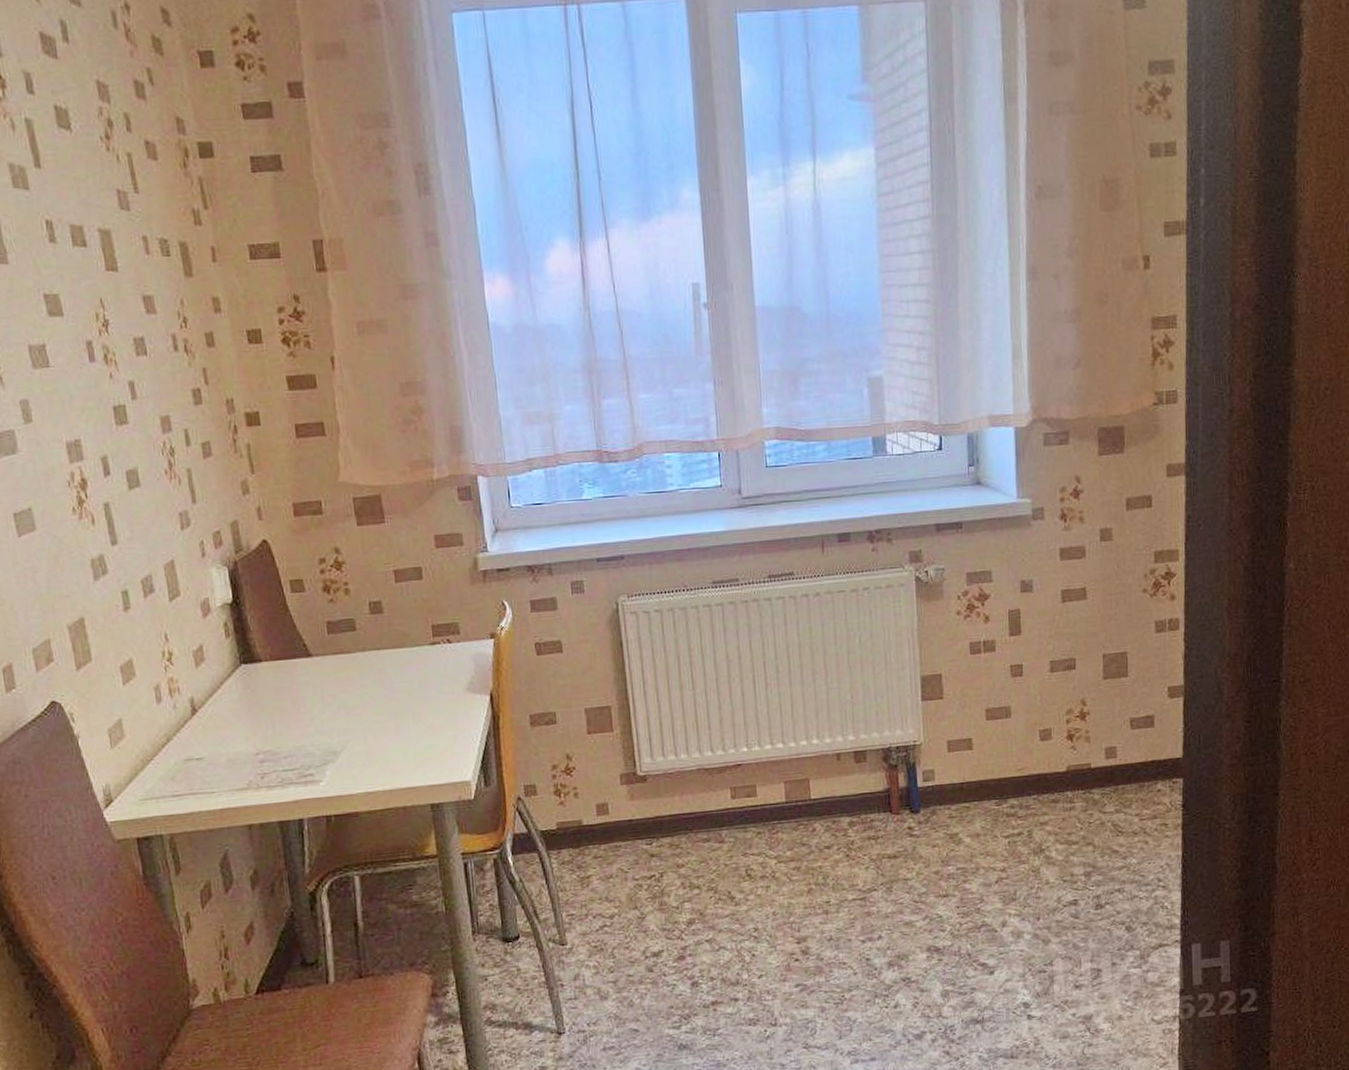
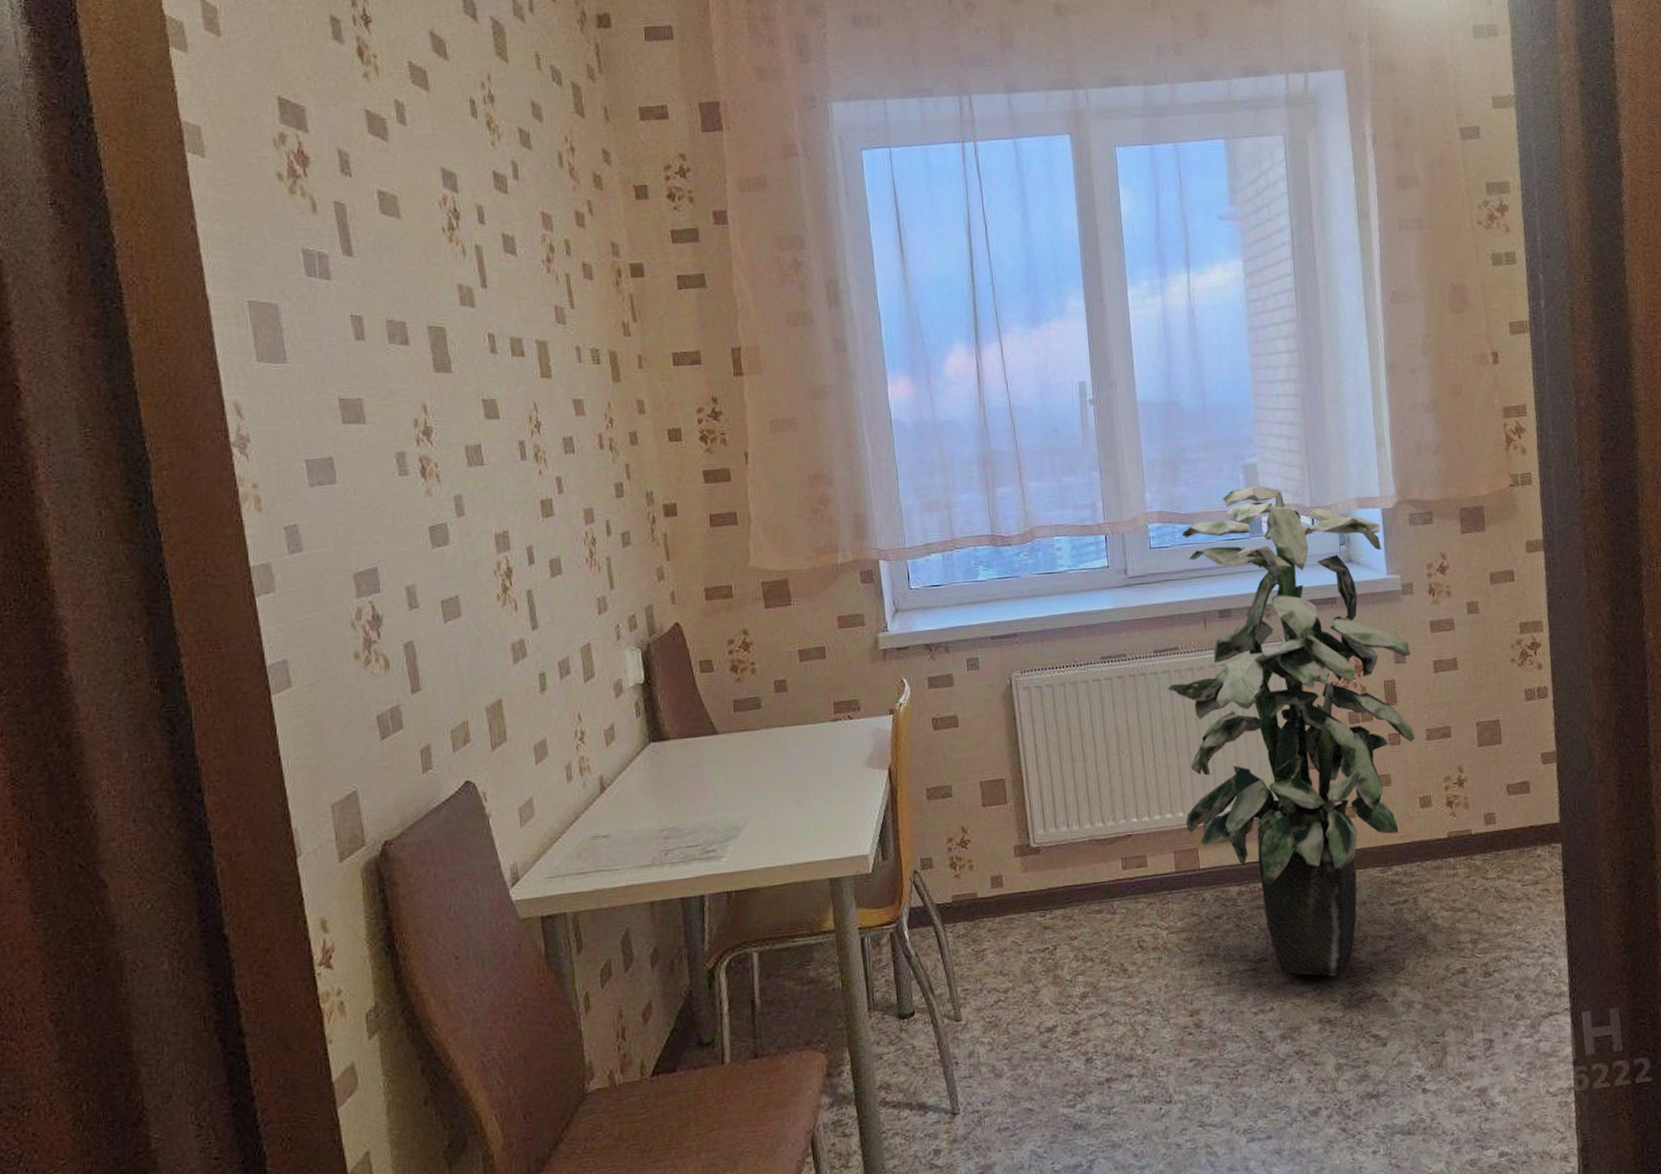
indoor plant: none [782,400,1039,907] -> present [1168,485,1416,977]

